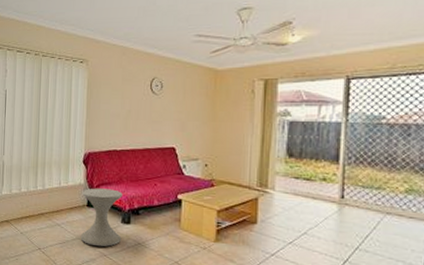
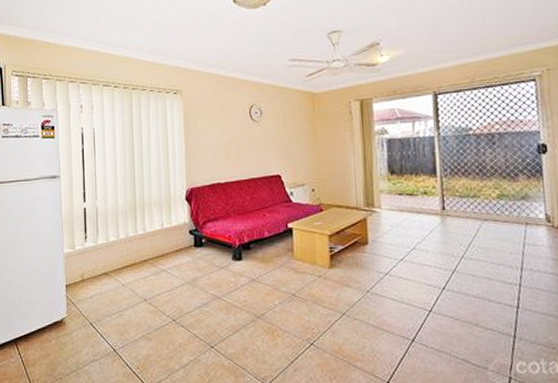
side table: present [80,188,122,247] -> none [187,225,233,288]

